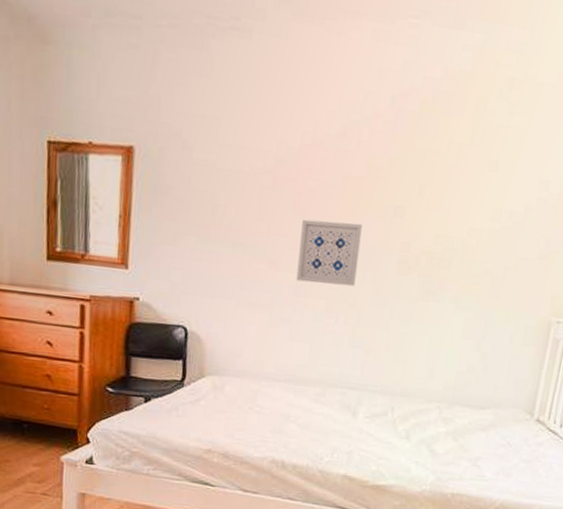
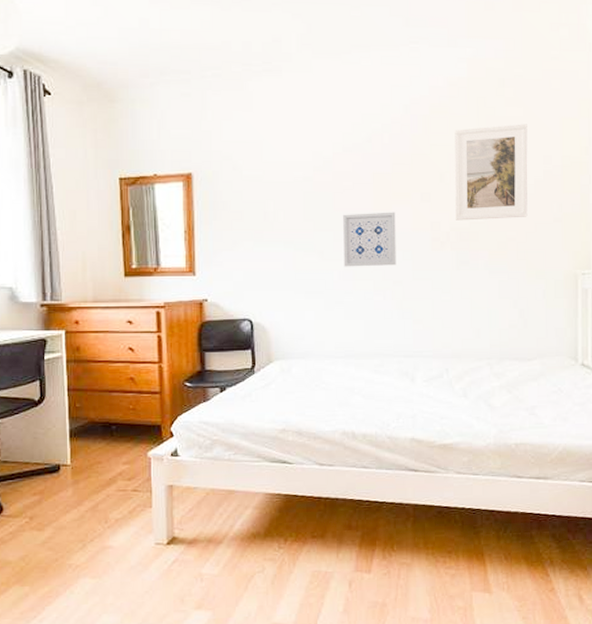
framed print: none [429,134,530,250] -> present [455,124,528,221]

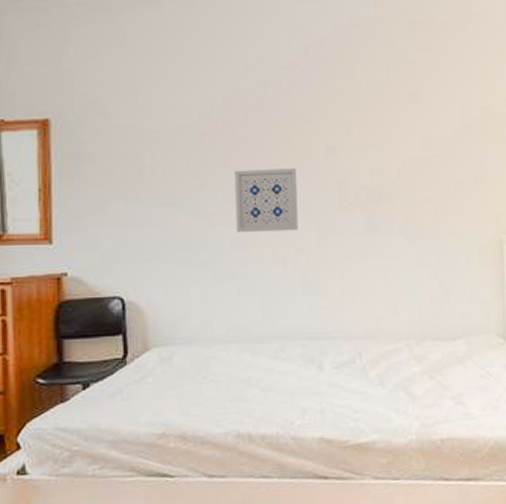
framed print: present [455,124,528,221] -> none [362,71,446,179]

